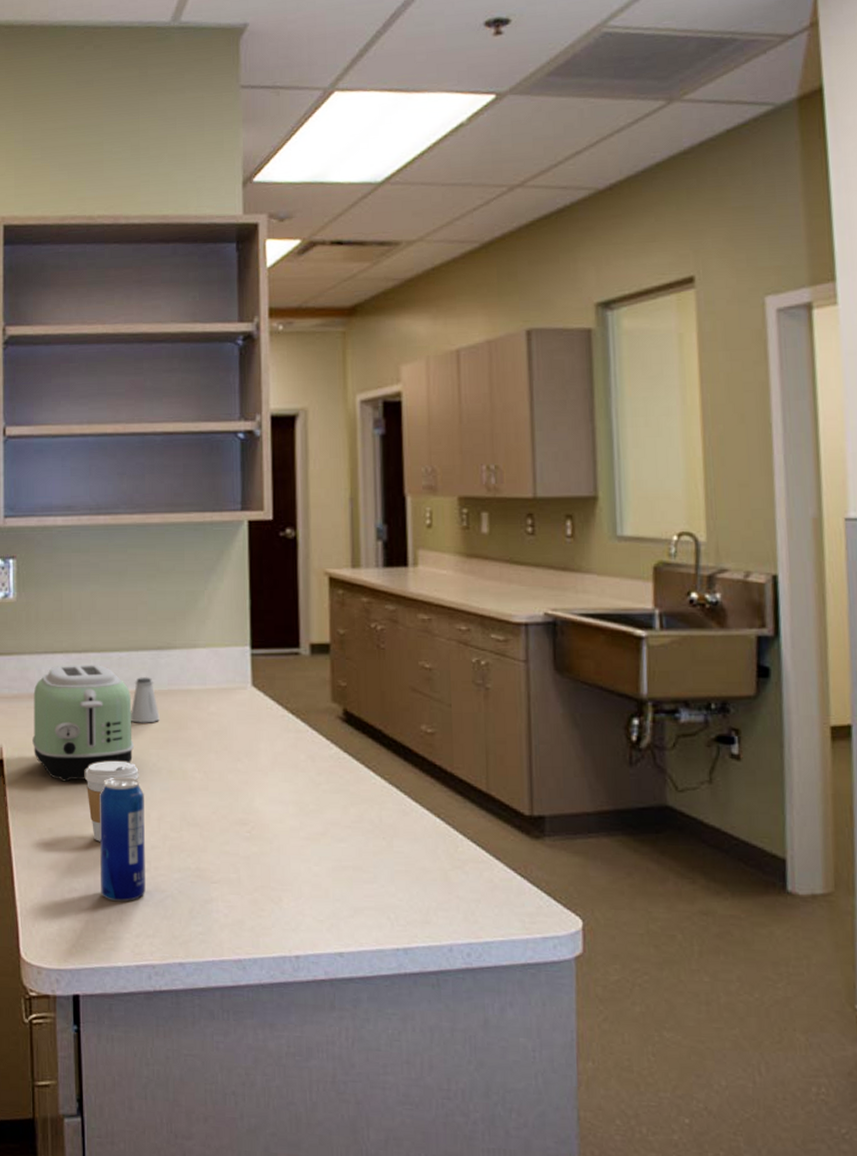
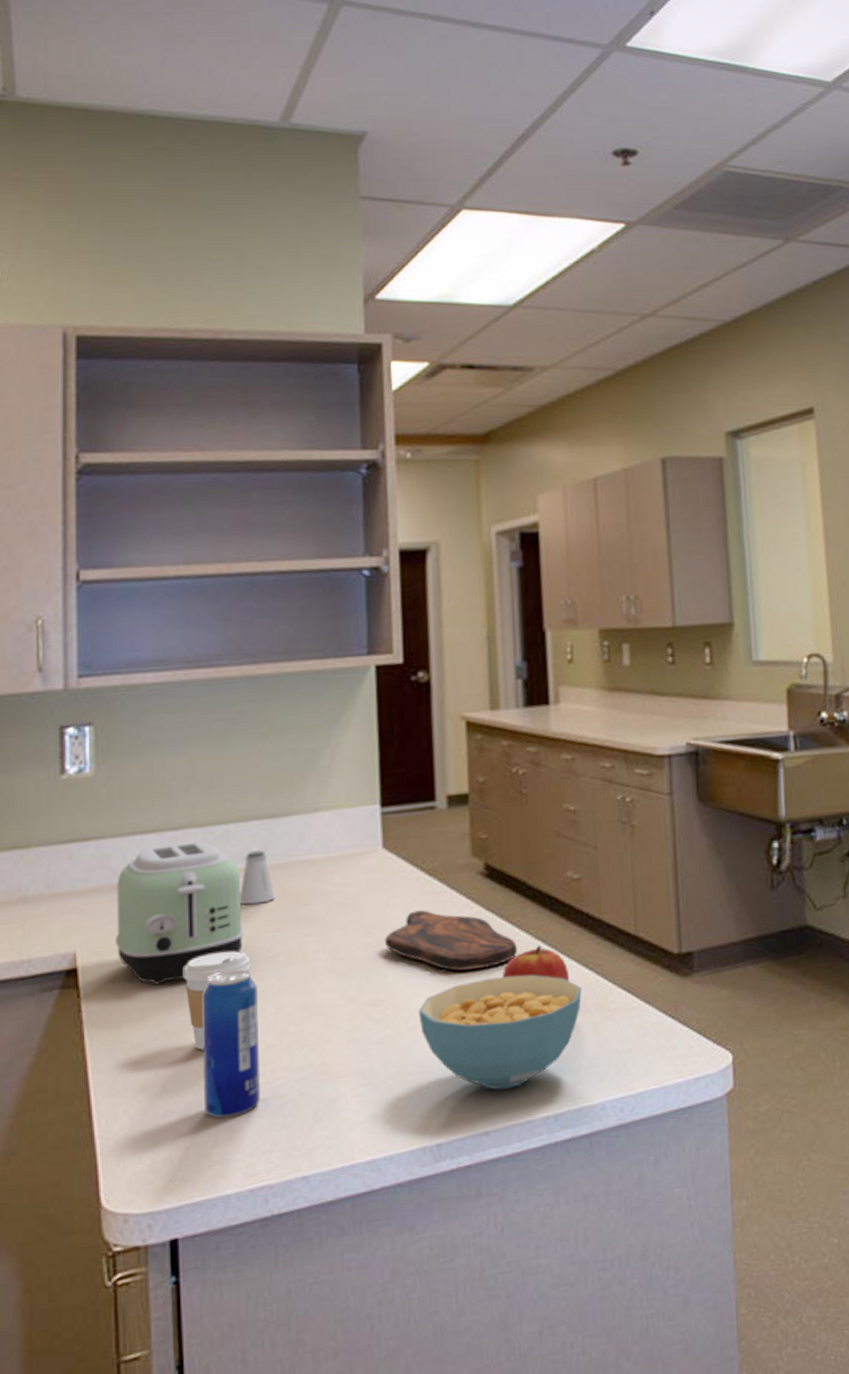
cutting board: none [253,745,372,805] -> present [385,910,517,971]
cereal bowl: none [281,814,433,917] -> present [418,974,582,1090]
apple: none [357,790,422,828] -> present [502,945,570,982]

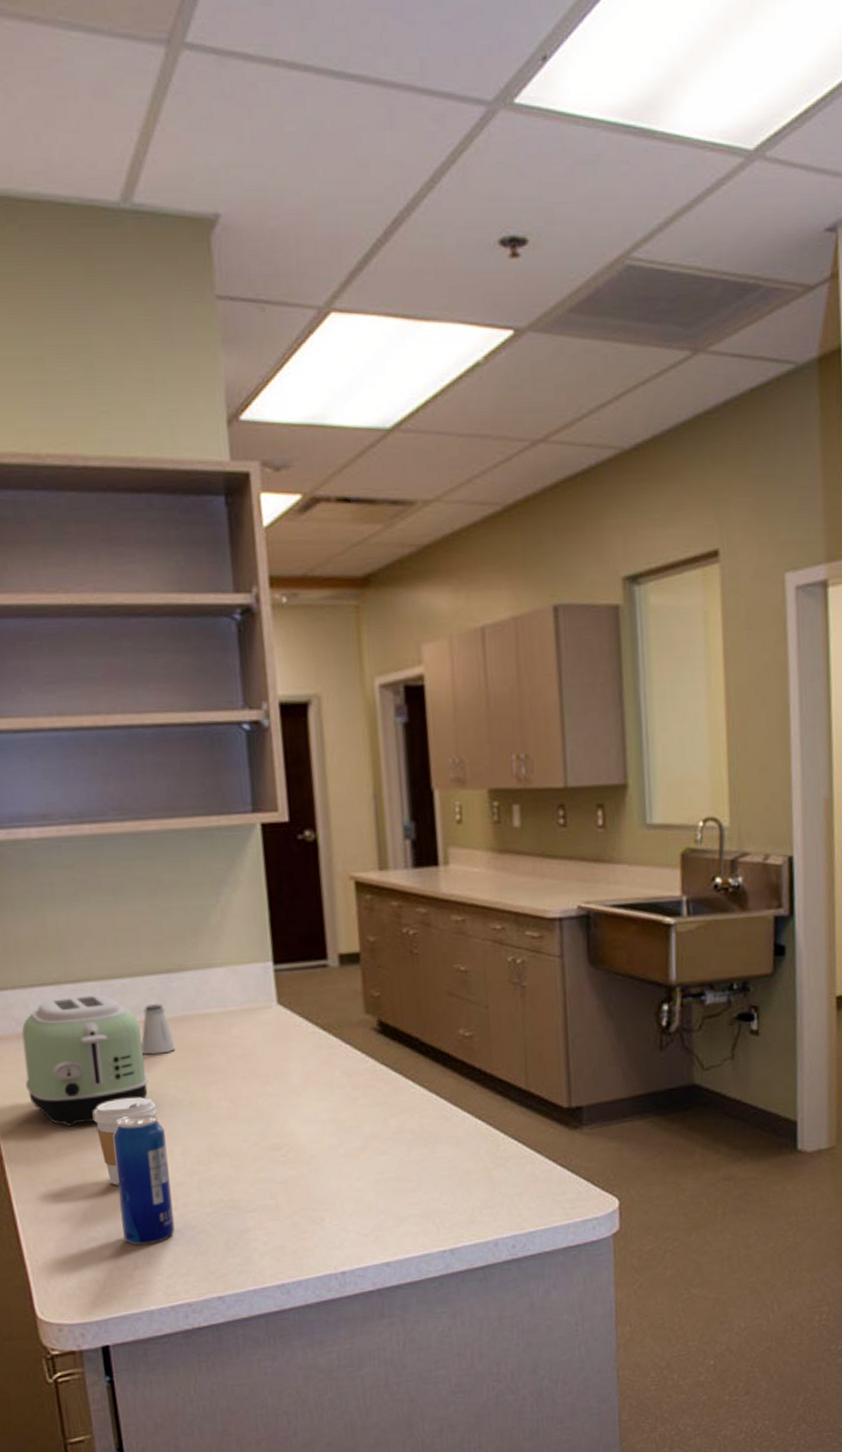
cutting board: present [385,910,517,971] -> none [284,1063,412,1120]
cereal bowl: present [418,974,582,1090] -> none [319,1124,475,1227]
apple: present [502,945,570,982] -> none [397,1097,463,1131]

